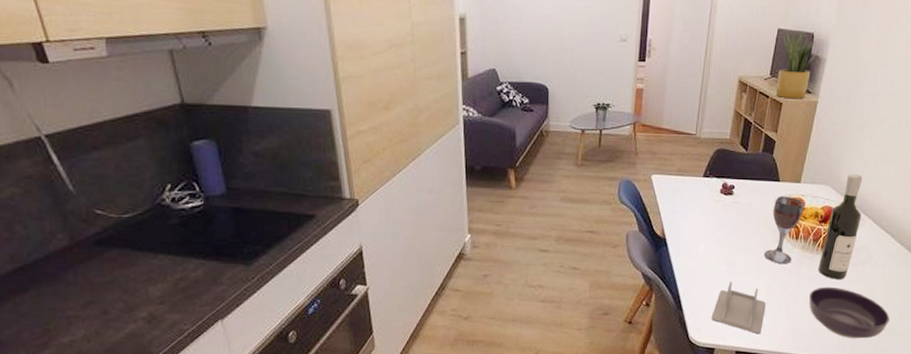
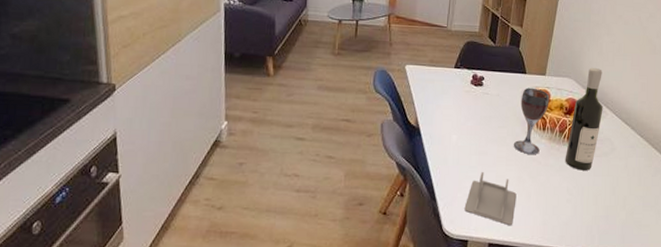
bowl: present [809,287,890,339] -> none [557,178,634,231]

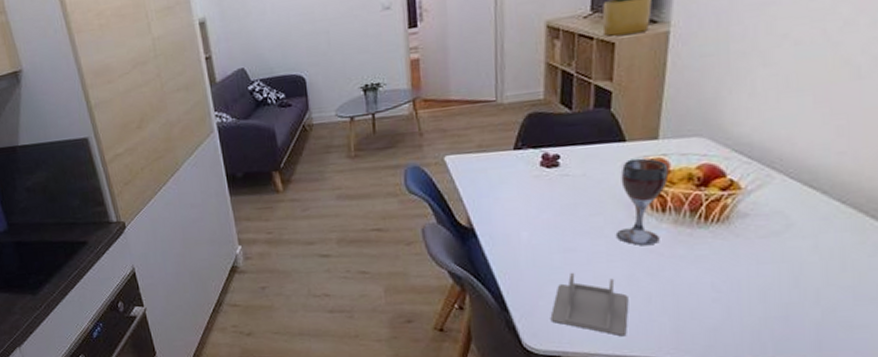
bottle: present [565,67,603,170] -> none [703,115,766,259]

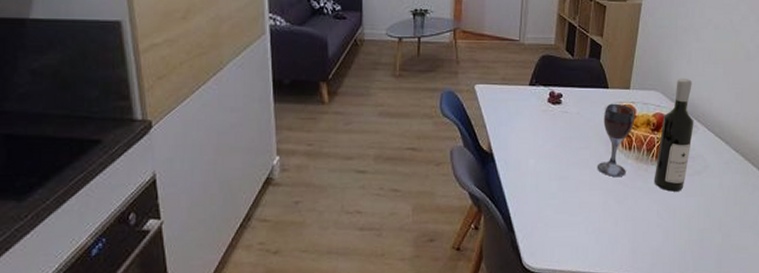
napkin holder: present [550,273,629,337] -> none [545,199,602,256]
bottle: none [703,115,766,259] -> present [654,78,694,192]

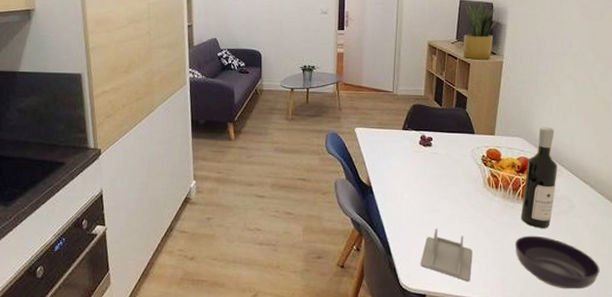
napkin holder: none [545,199,602,256] -> present [420,229,473,282]
cup: present [597,103,635,178] -> none [466,147,501,213]
bowl: none [646,200,731,256] -> present [514,235,600,290]

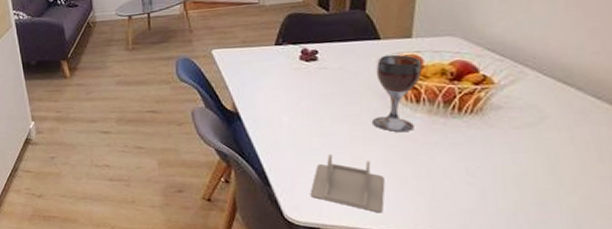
cup: none [466,147,501,213] -> present [371,54,423,133]
bowl: present [514,235,600,290] -> none [448,156,595,220]
bottle: present [520,126,558,228] -> none [457,17,519,147]

